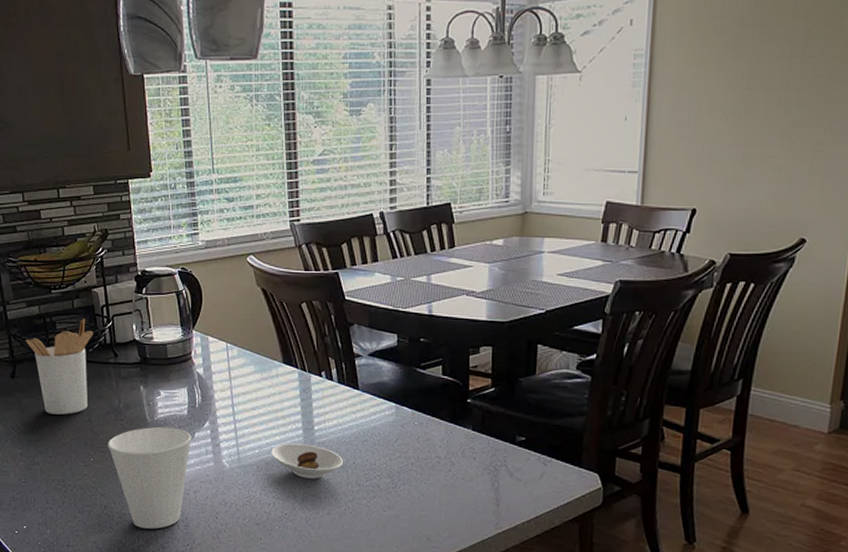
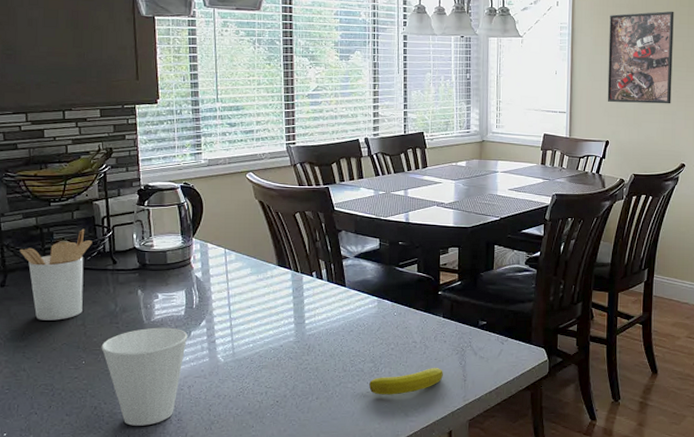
saucer: present [271,443,343,479] -> none [265,336,331,368]
banana: none [386,487,472,516] -> present [369,367,443,395]
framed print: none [696,20,803,156] -> present [607,11,674,104]

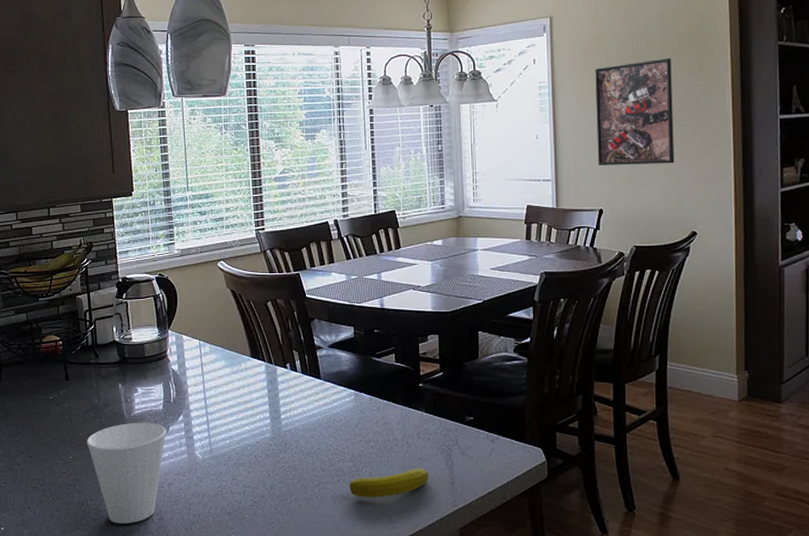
utensil holder: present [20,228,92,320] -> none [13,323,76,415]

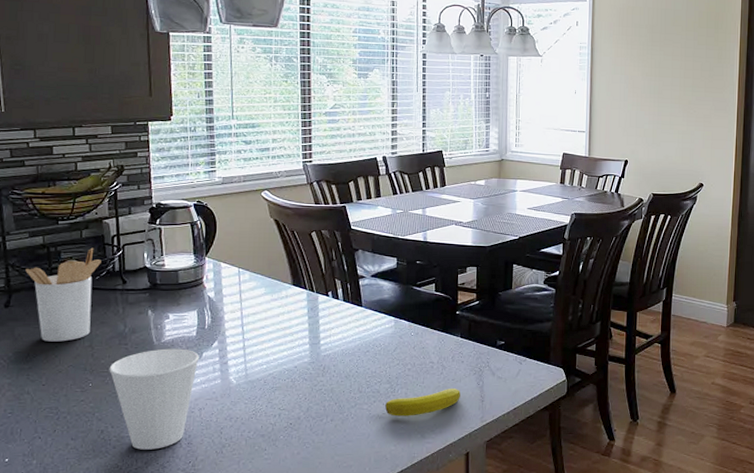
utensil holder: none [13,323,76,415] -> present [25,247,101,342]
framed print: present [595,58,675,165] -> none [626,32,693,124]

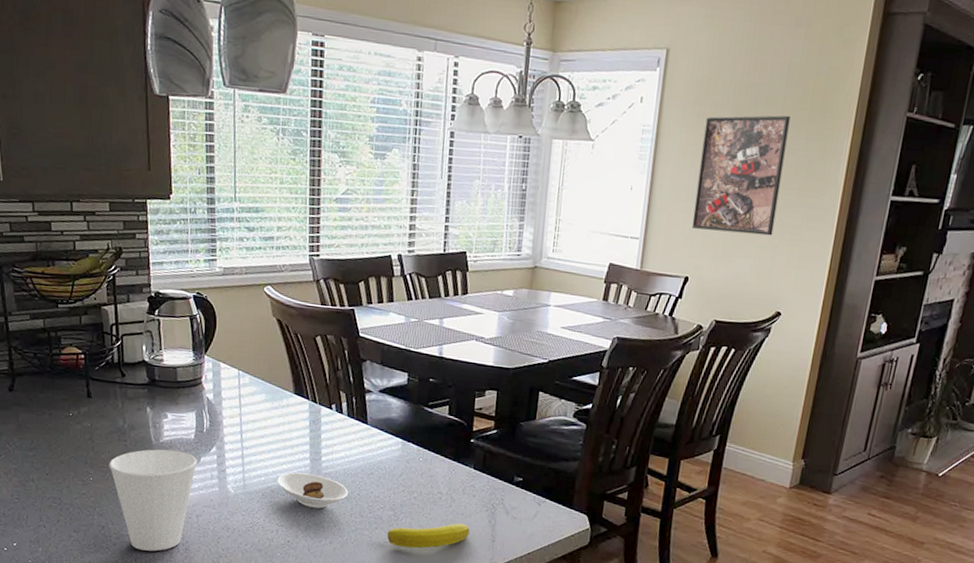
utensil holder: present [25,247,101,342] -> none [27,335,100,432]
saucer: none [278,357,346,389] -> present [277,472,348,509]
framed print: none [626,32,693,124] -> present [691,115,791,236]

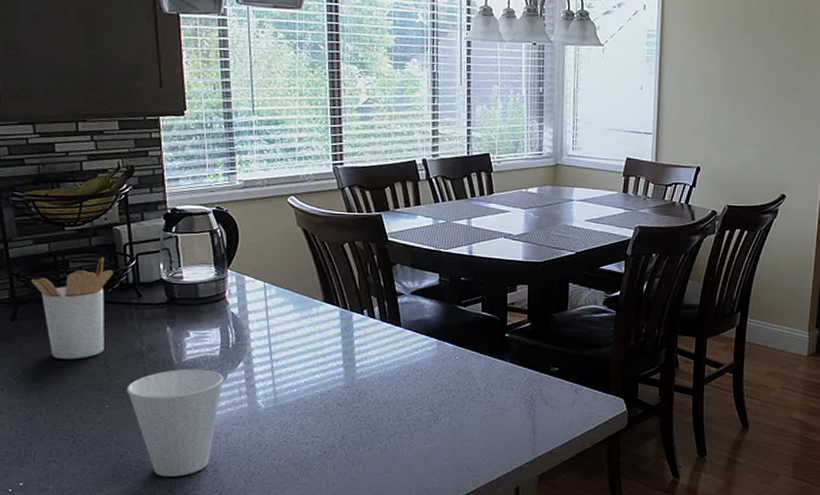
utensil holder: none [27,335,100,432] -> present [31,257,113,359]
saucer: present [277,472,348,509] -> none [310,381,385,416]
banana: present [387,523,470,549] -> none [427,417,510,447]
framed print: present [691,115,791,236] -> none [699,18,778,126]

